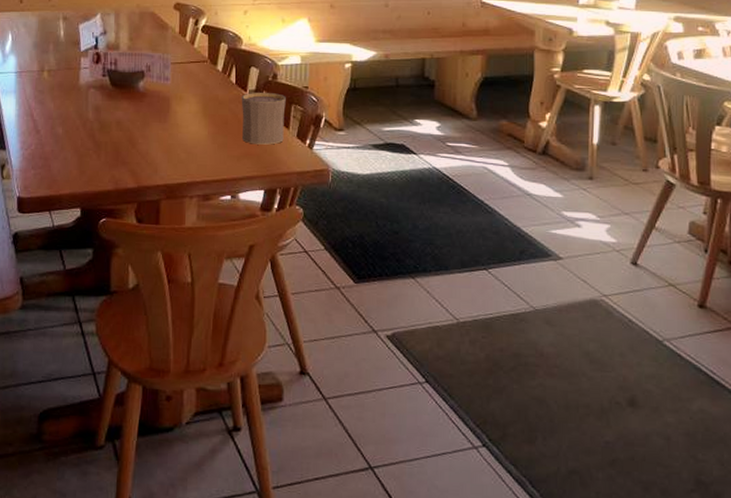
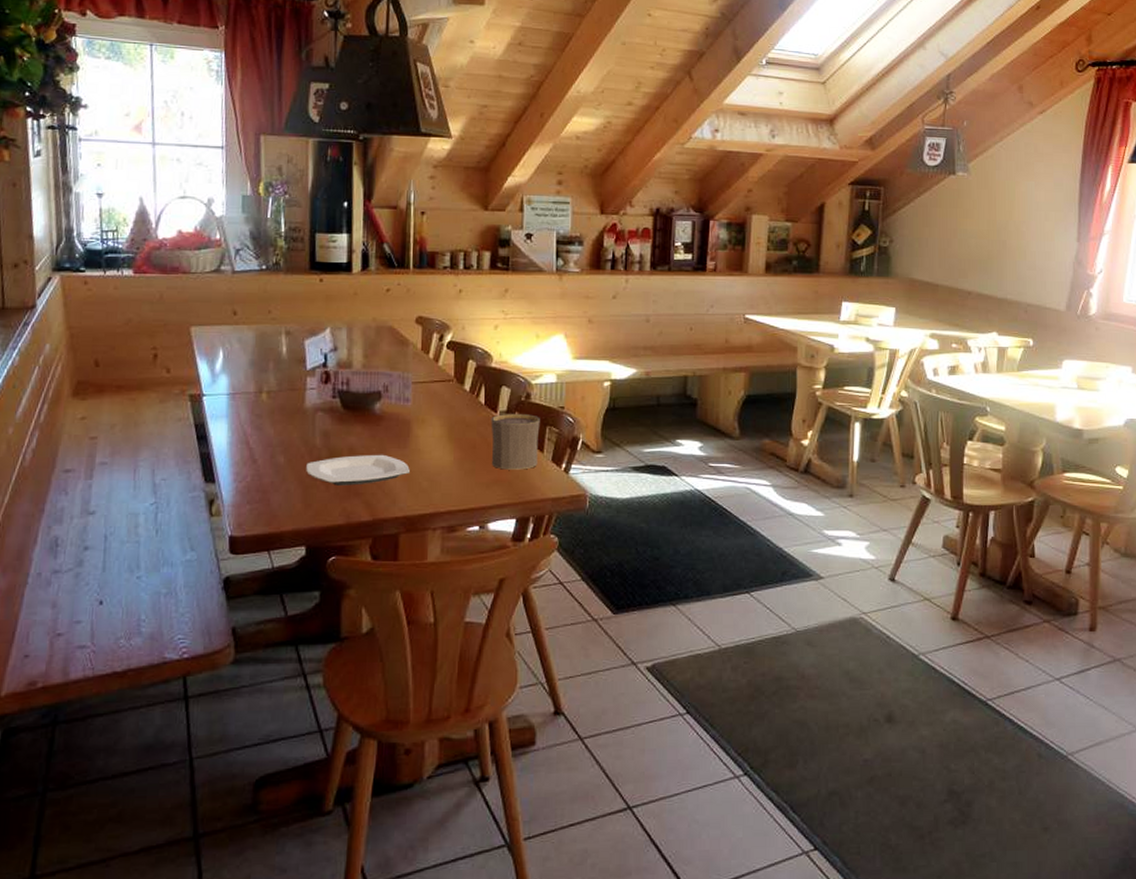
plate: none [81,127,169,155] -> present [306,454,410,486]

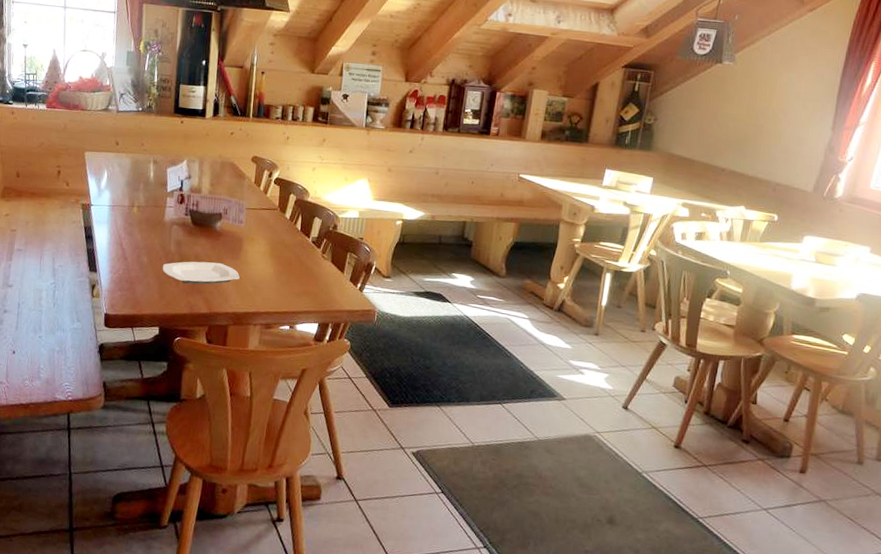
cup: present [491,414,540,470] -> none [303,239,343,286]

